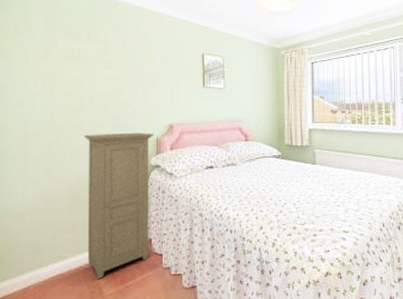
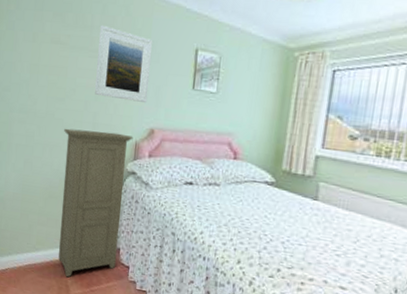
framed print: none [112,39,164,103] -> present [95,24,153,103]

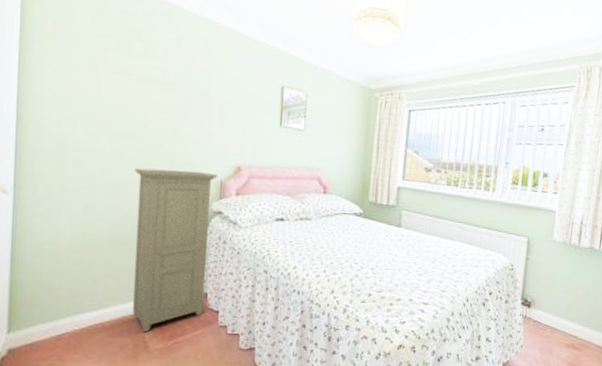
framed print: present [95,24,153,103] -> none [171,56,236,139]

